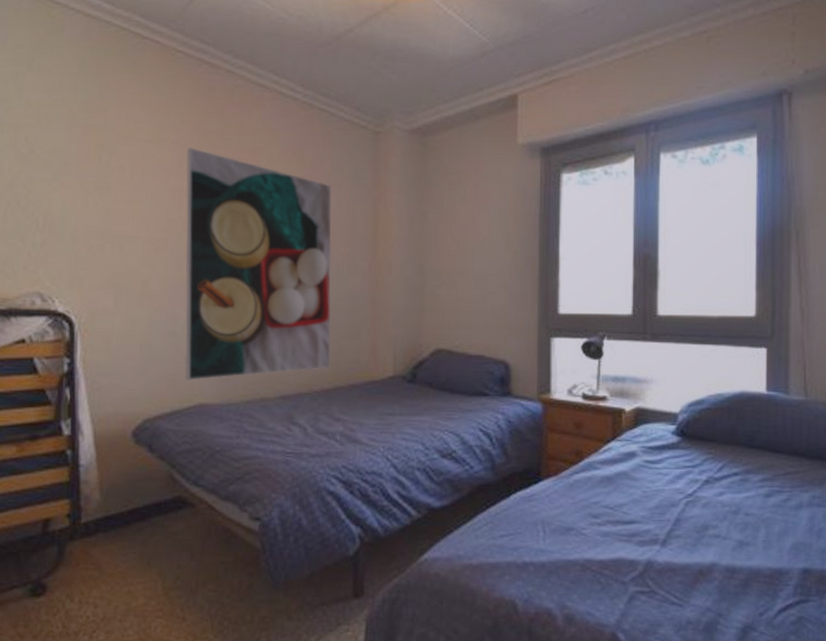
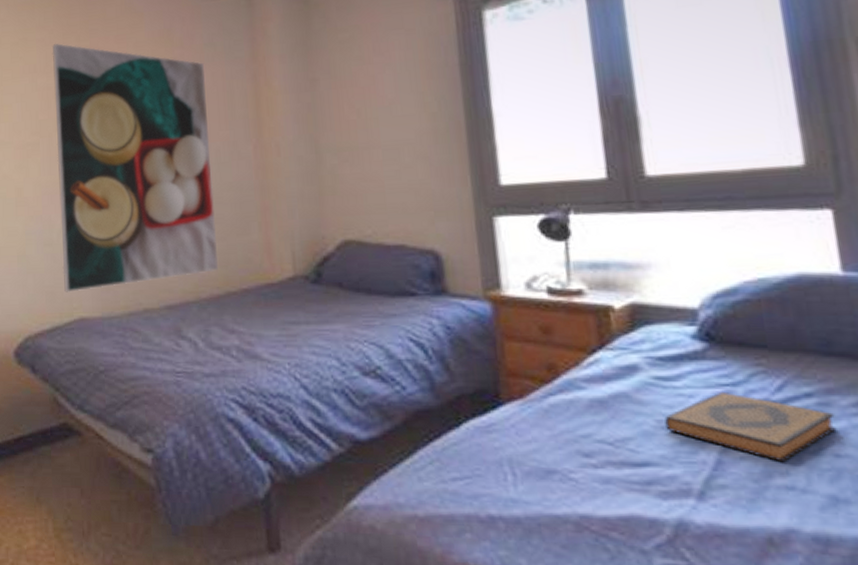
hardback book: none [648,471,749,520] -> present [664,391,837,463]

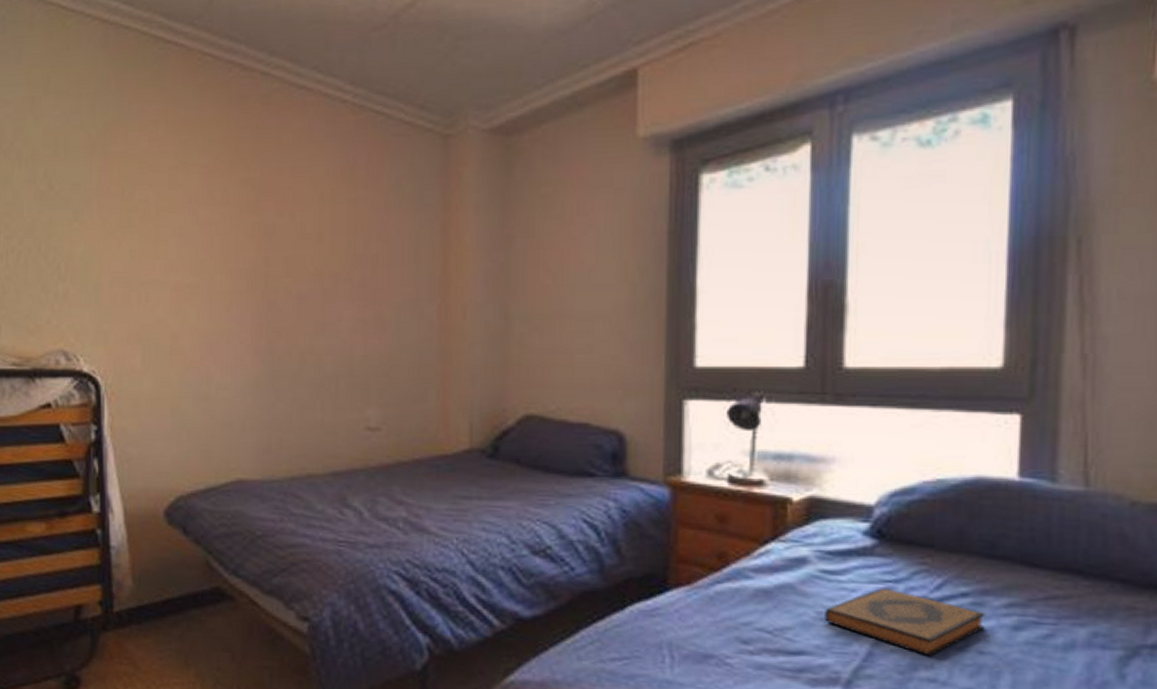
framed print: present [52,43,219,292] -> none [217,171,391,452]

